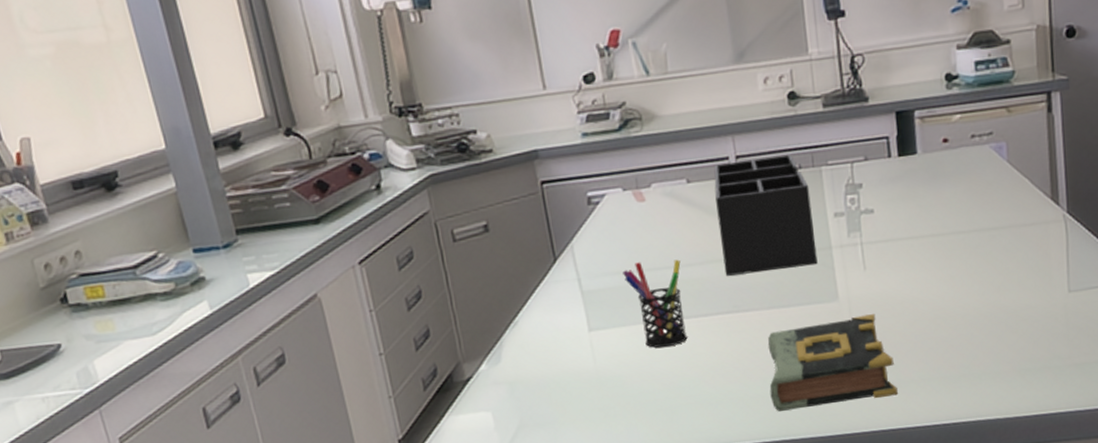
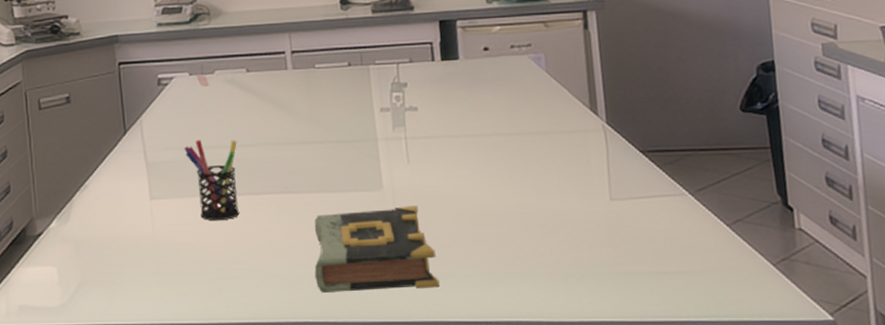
desk organizer: present [714,154,818,276] -> none [271,52,364,159]

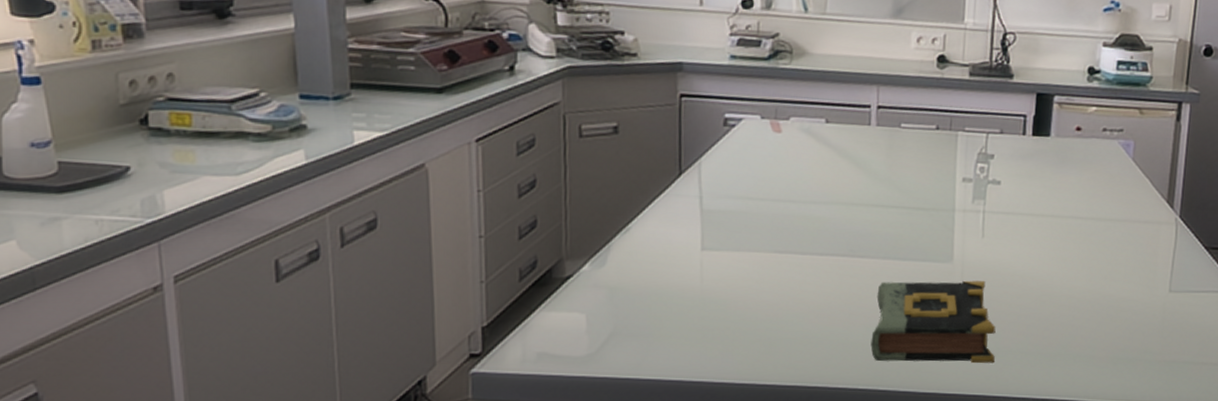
pen holder: present [184,140,240,221] -> none [746,191,806,280]

